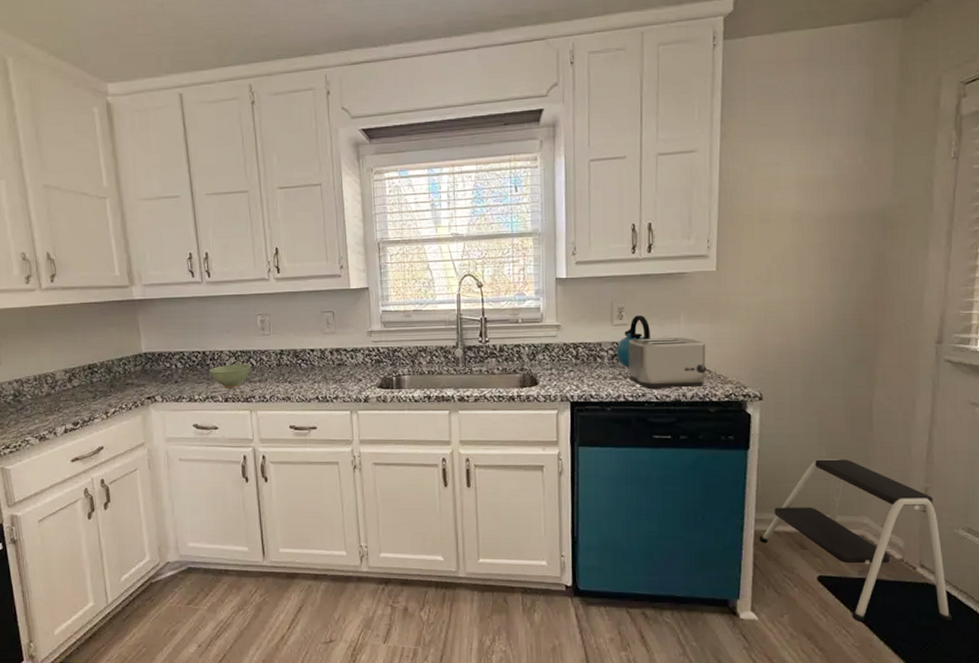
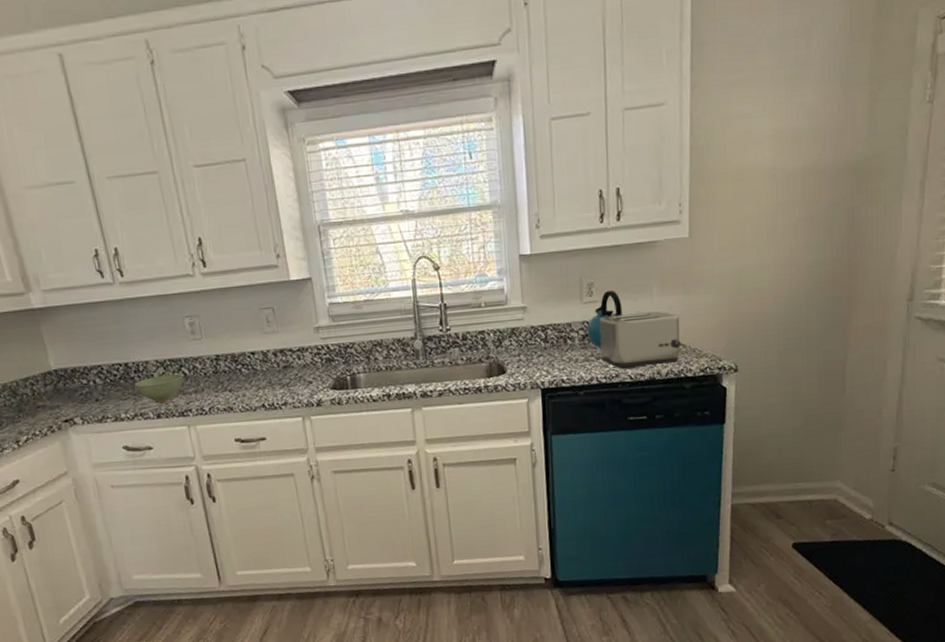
step stool: present [759,459,952,623] -> none [736,425,916,584]

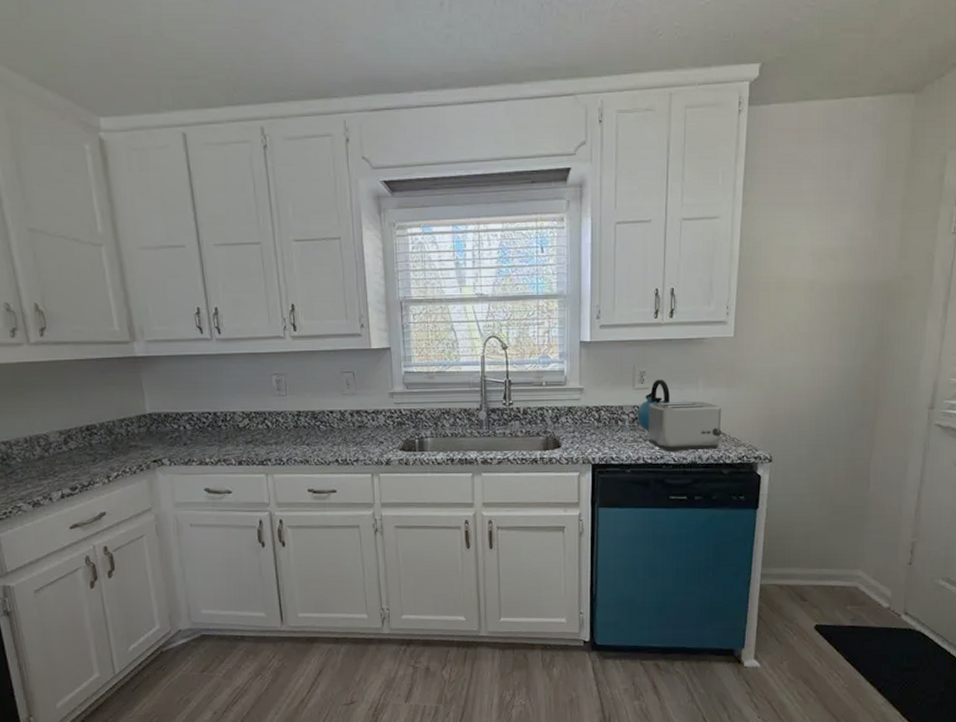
bowl: present [134,373,184,404] -> none [221,425,267,452]

